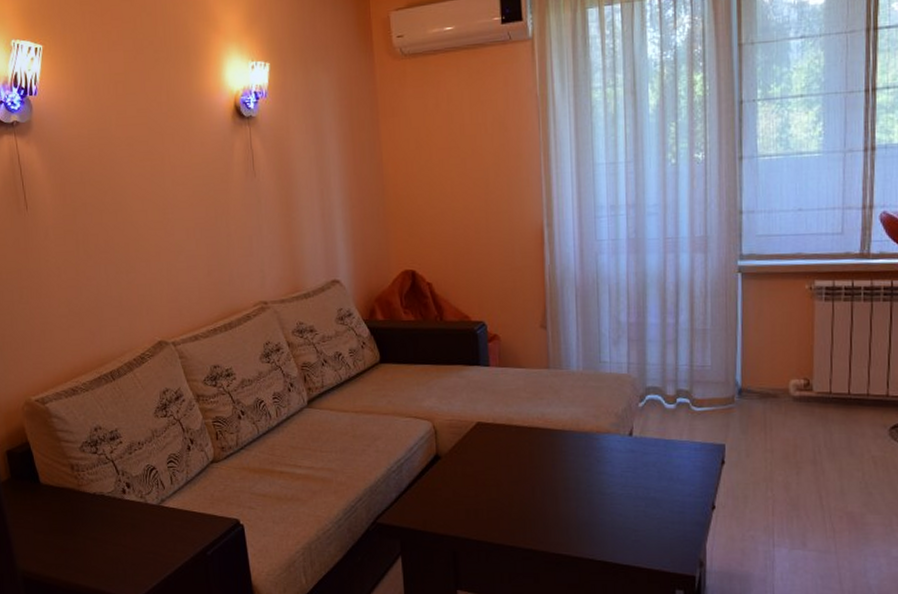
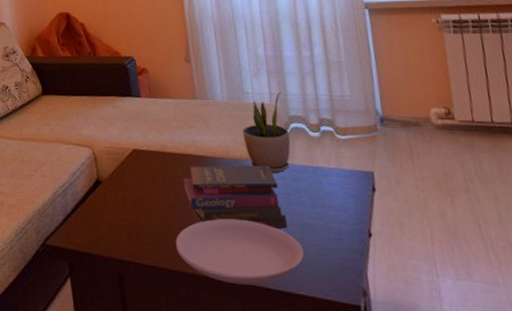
decorative bowl: none [516,493,646,559] -> present [176,219,304,285]
books: none [527,439,632,503] -> present [182,166,287,229]
potted plant: none [595,362,645,447] -> present [242,92,291,174]

